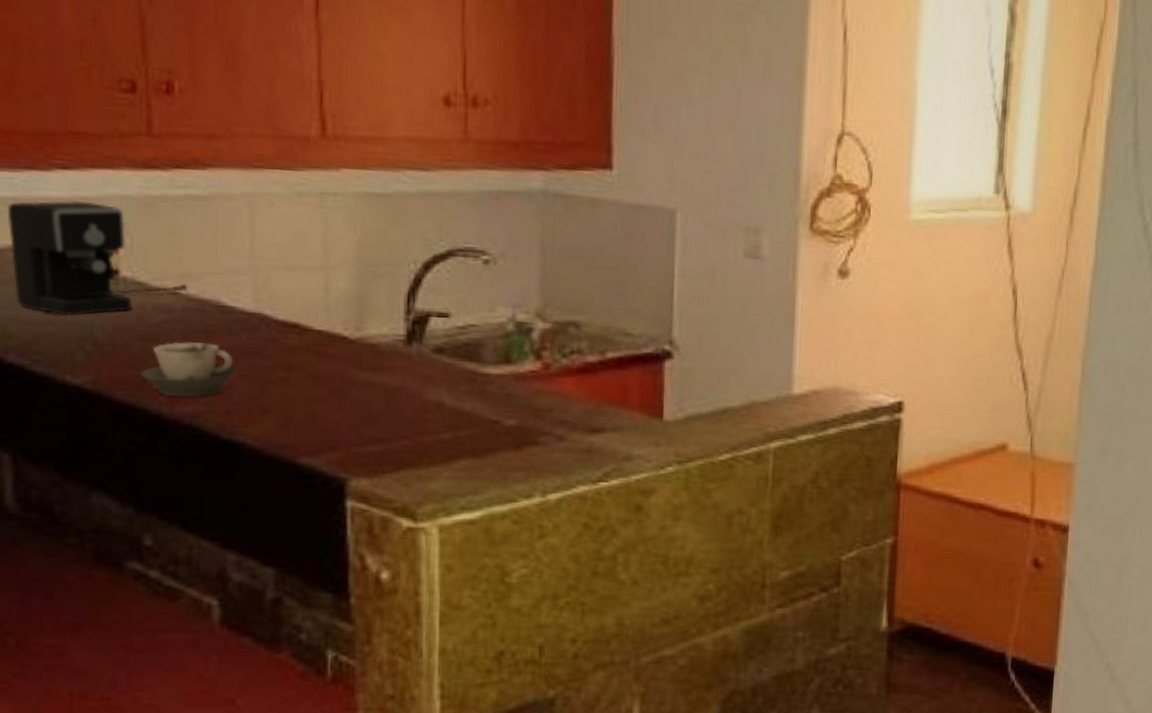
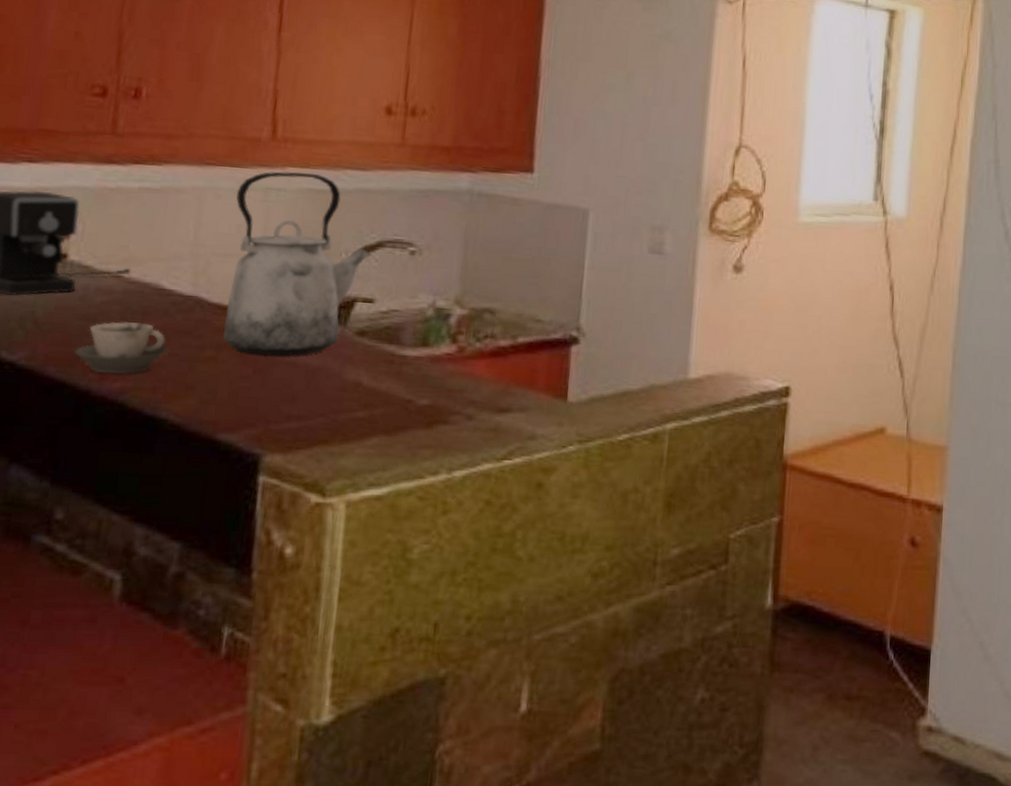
kettle: none [289,173,443,377] -> present [223,171,372,357]

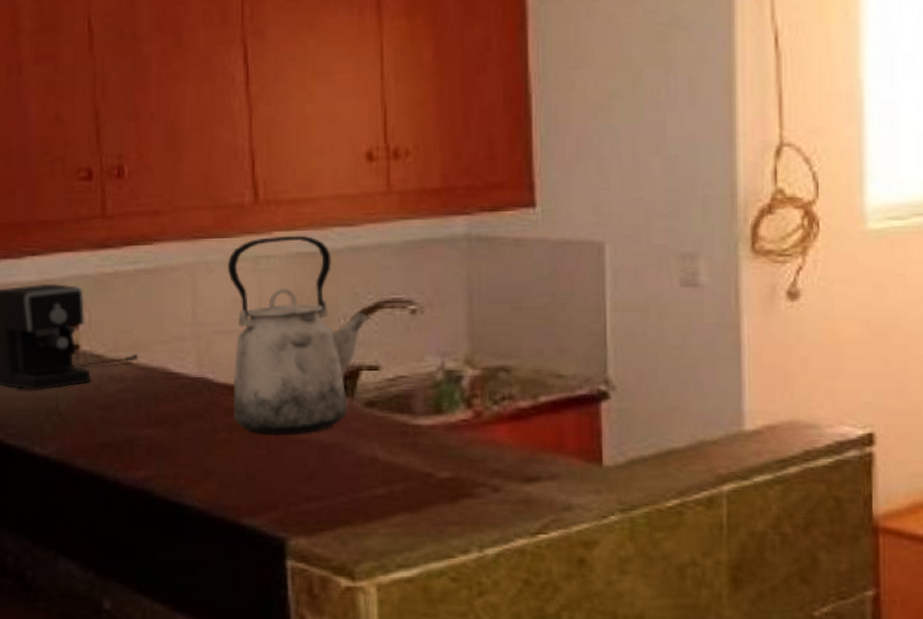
cup: present [74,321,168,375] -> none [98,409,183,463]

